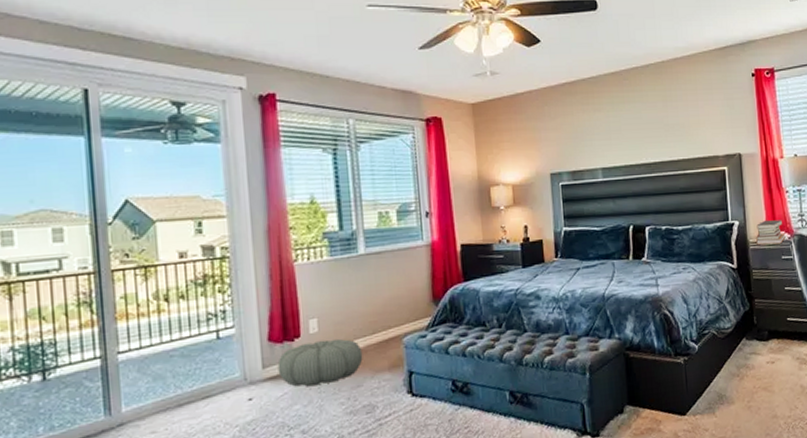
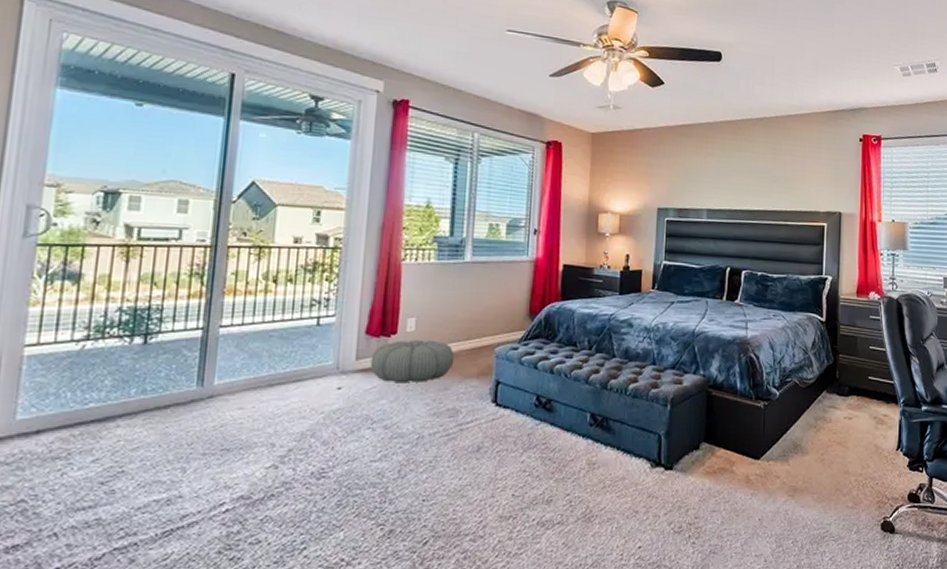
books: present [756,220,786,245] -> none [847,278,876,304]

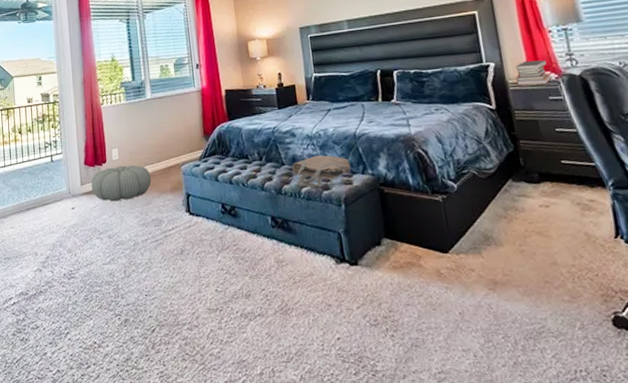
tote bag: none [623,350,684,386] -> present [292,155,351,189]
books: none [847,278,876,304] -> present [515,60,552,86]

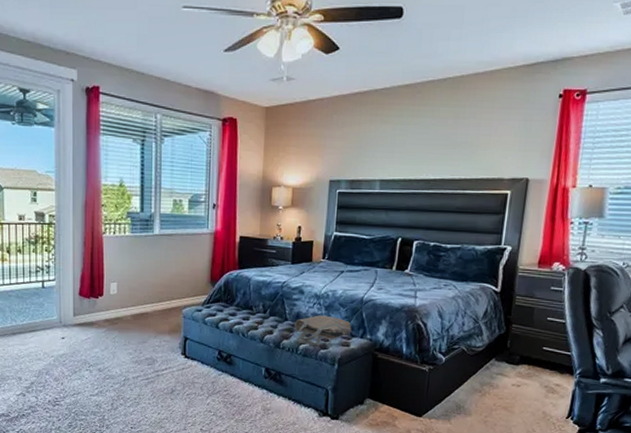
pouf: present [91,164,152,202] -> none [84,301,150,336]
books: present [515,60,552,86] -> none [526,248,560,275]

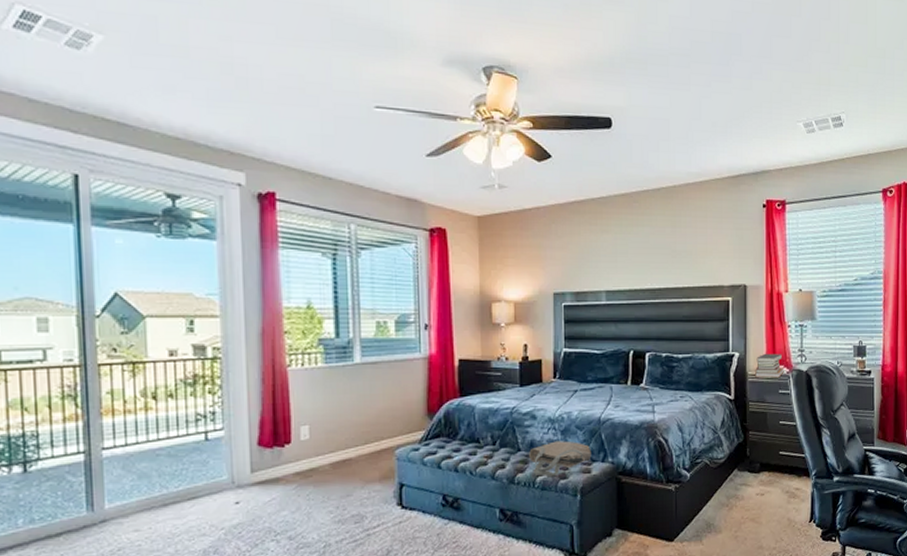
books: none [526,248,560,275] -> present [755,353,784,378]

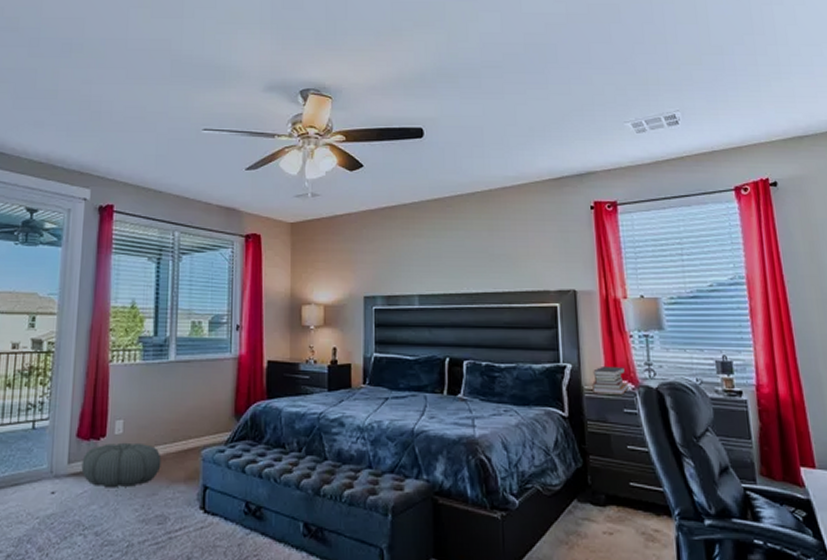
pouf: none [266,447,354,494] -> present [81,442,162,488]
tote bag: present [529,441,592,478] -> none [336,452,404,492]

